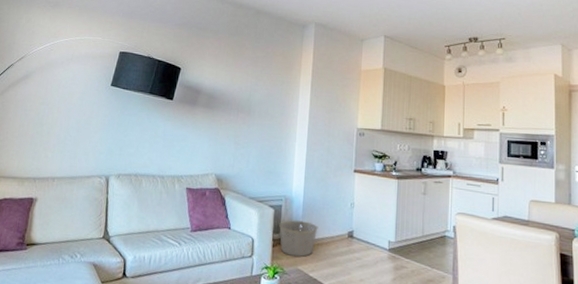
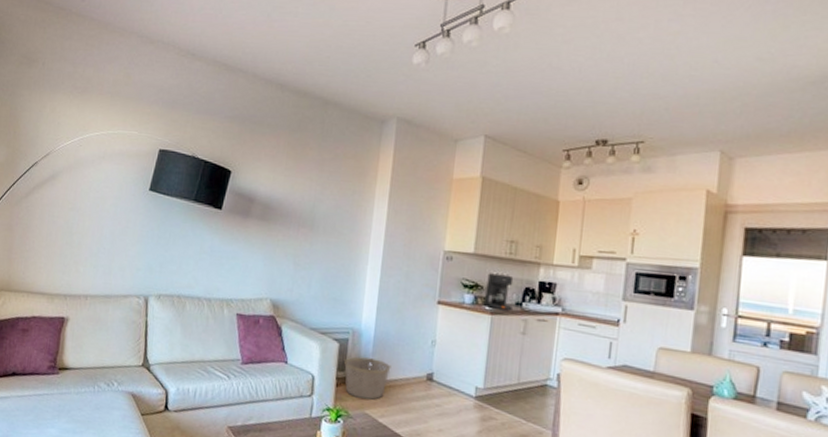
coffee maker: none [391,145,414,176] -> present [483,273,514,311]

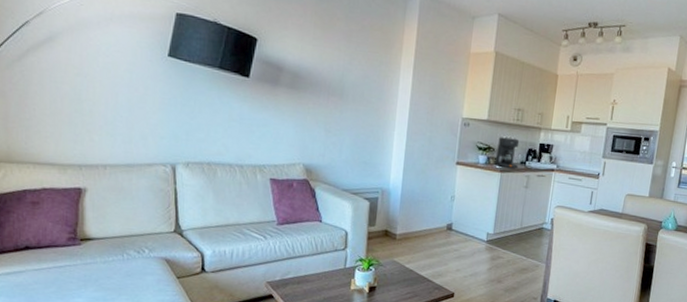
basket: present [343,357,391,401] -> none [374,213,417,250]

